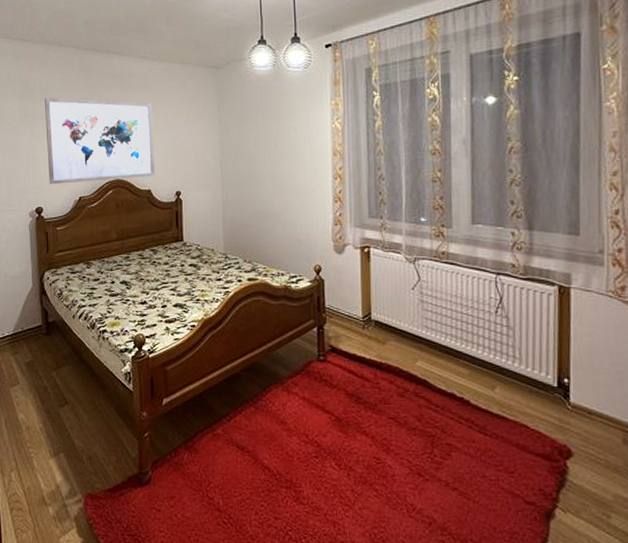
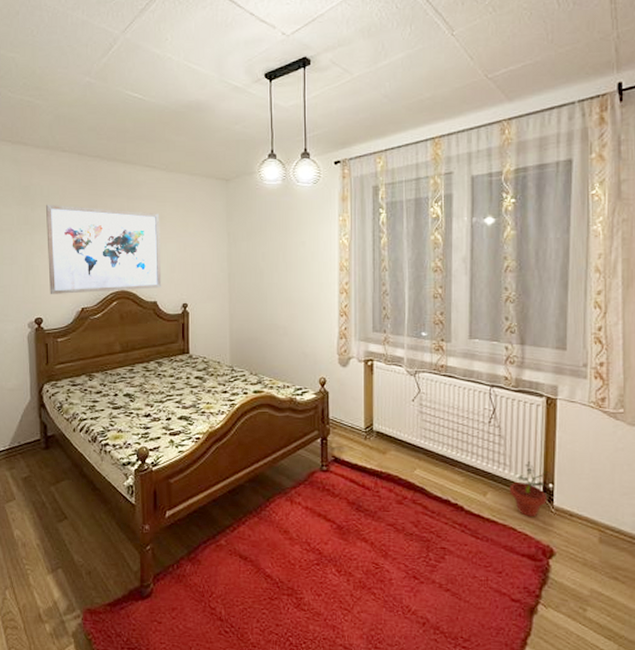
potted plant: none [520,353,564,415] -> present [509,460,549,518]

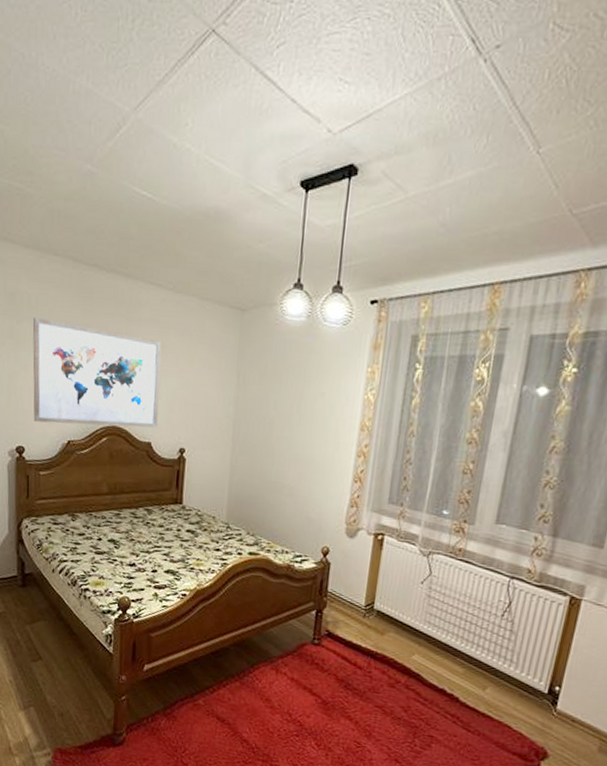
potted plant: present [509,460,549,518] -> none [511,660,559,718]

